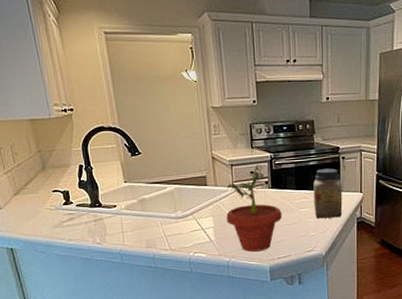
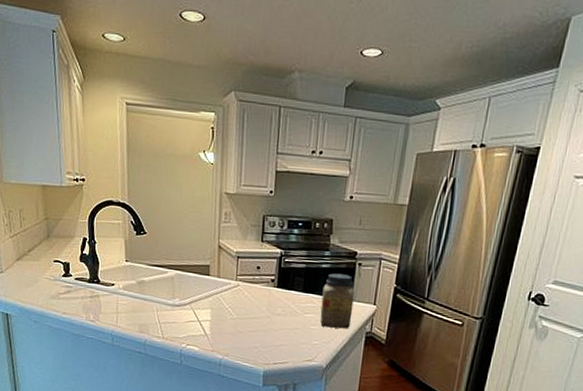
potted plant: present [226,161,282,252] -> none [225,257,285,353]

